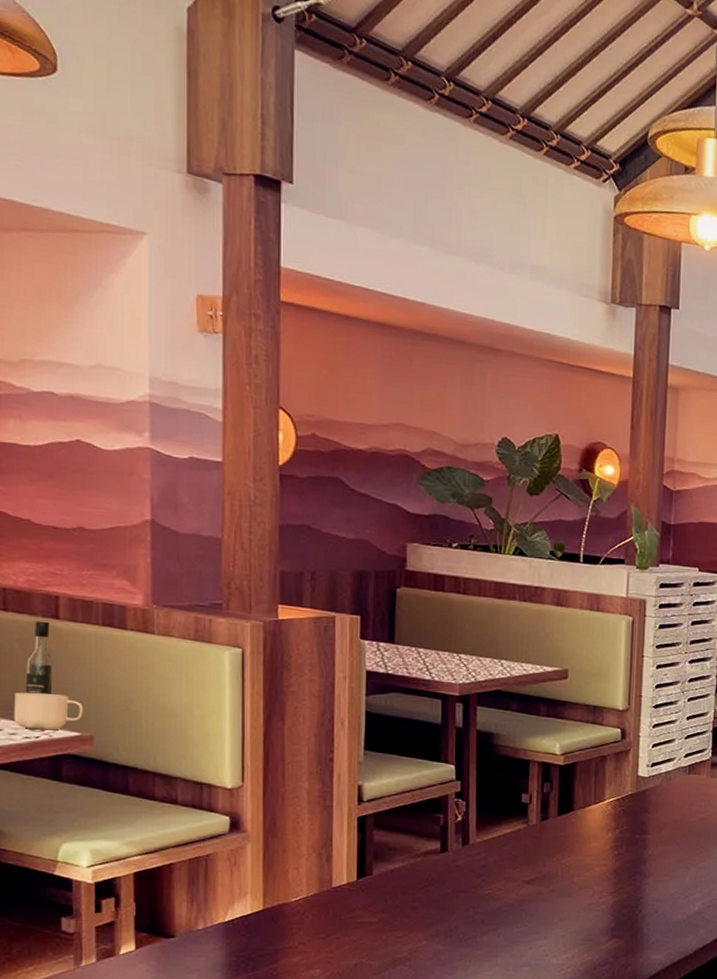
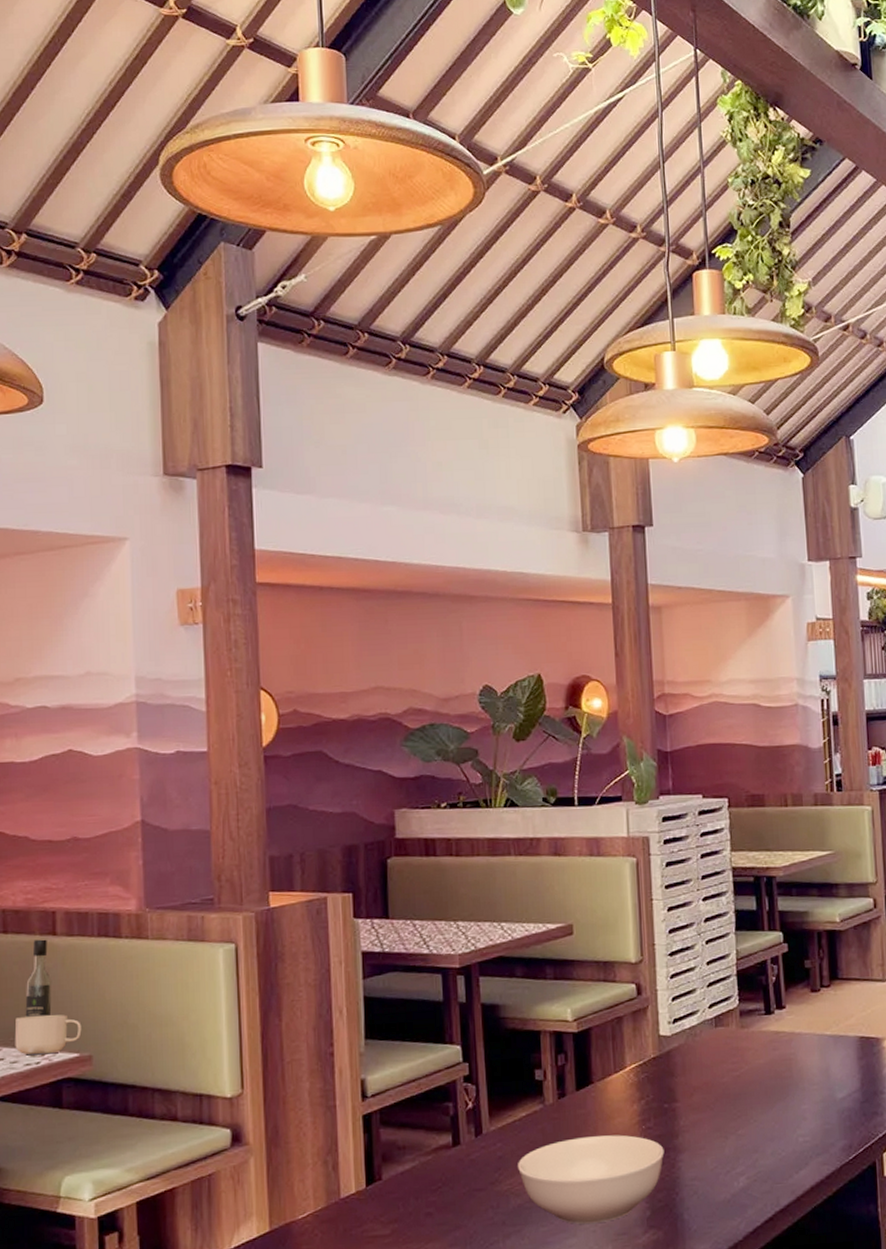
bowl: none [498,856,632,930] -> present [517,1135,664,1224]

